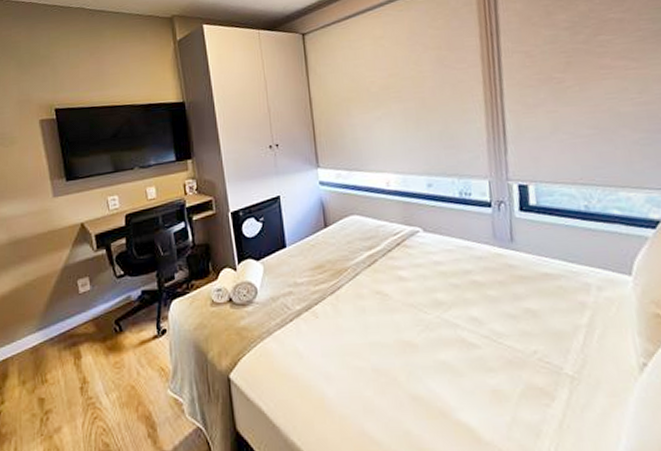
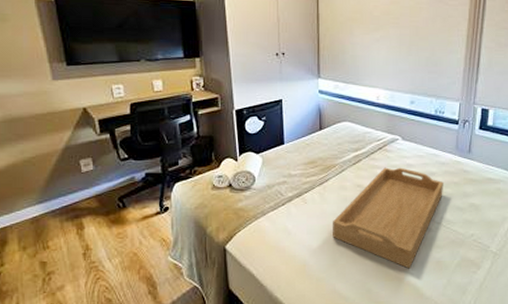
serving tray: none [352,266,486,402] -> present [333,167,443,269]

